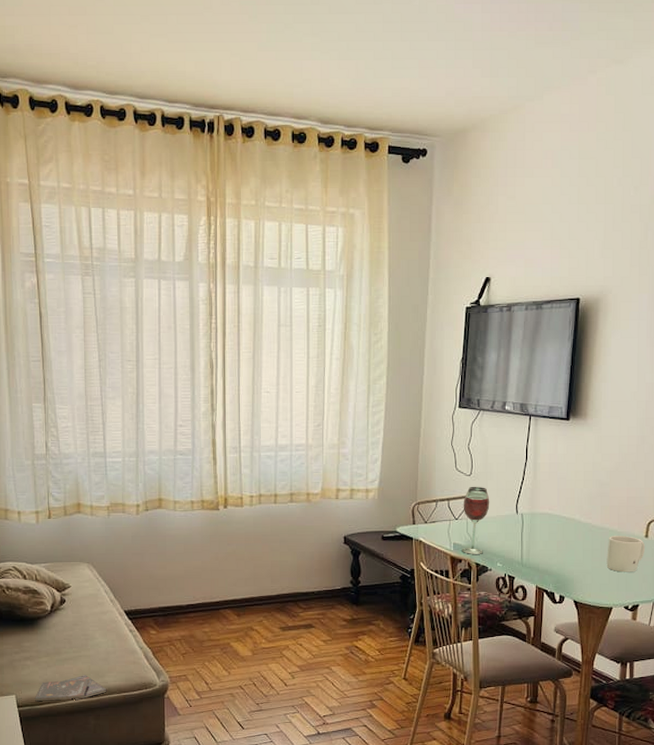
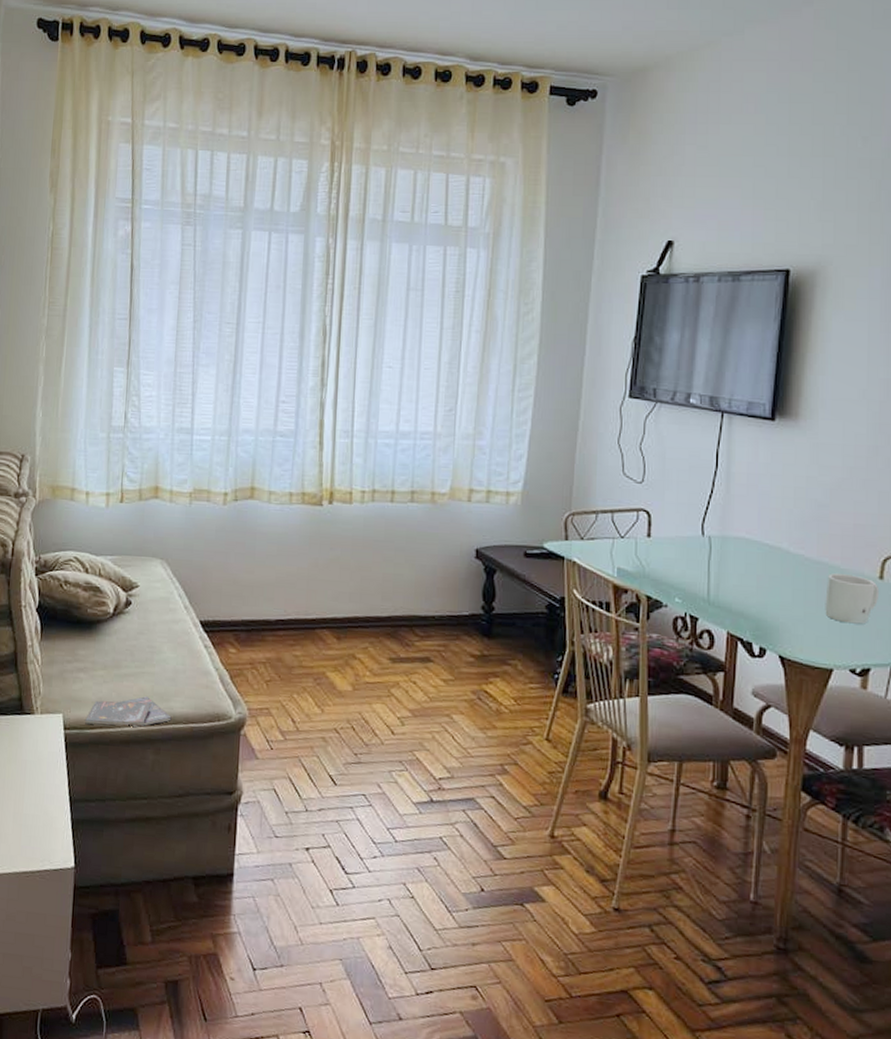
wineglass: present [462,486,490,554] -> none [628,496,667,585]

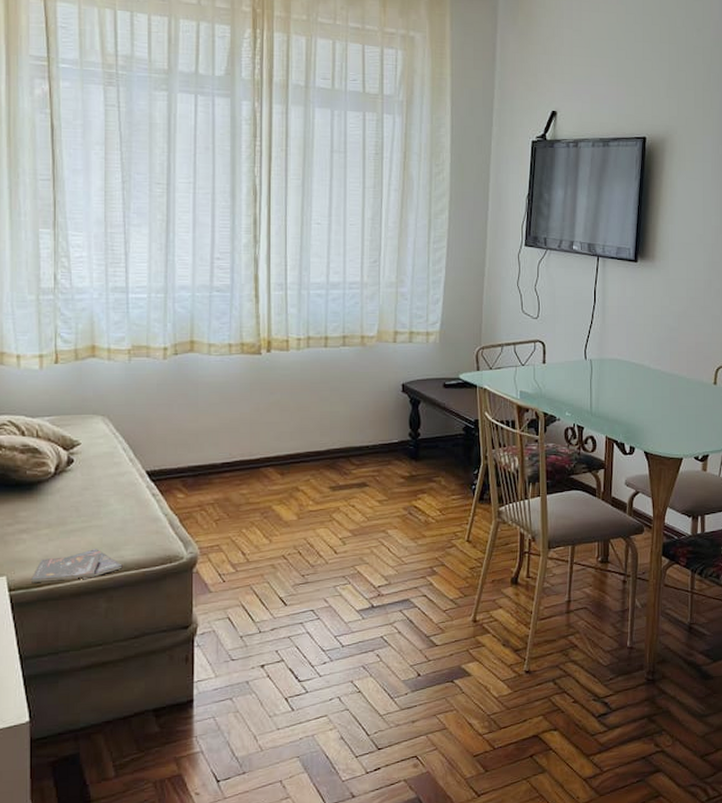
mug: present [825,573,880,625] -> none [676,383,714,421]

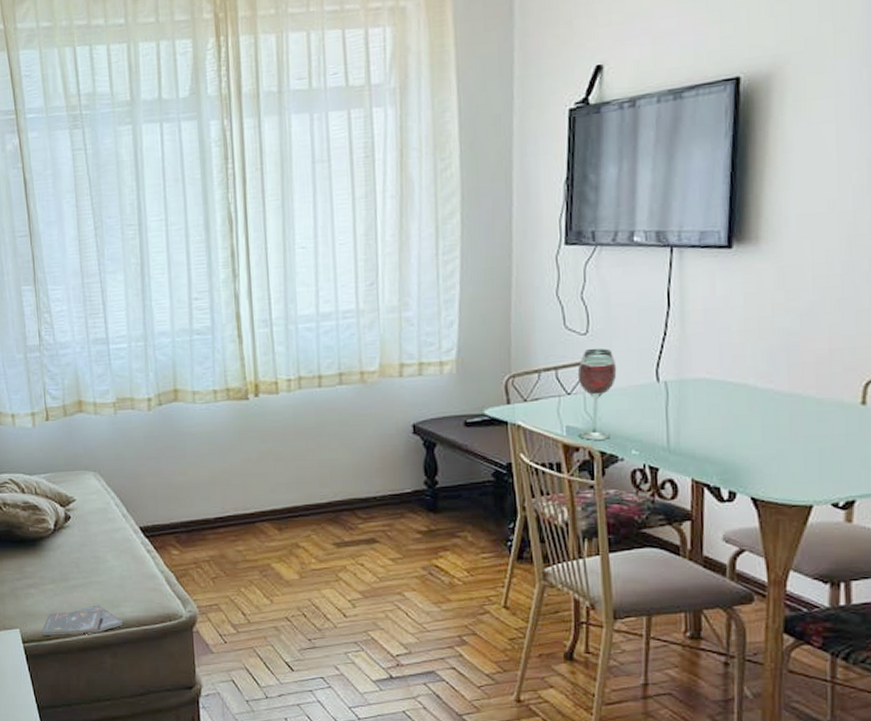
wineglass: none [528,330,558,403] -> present [577,348,617,440]

